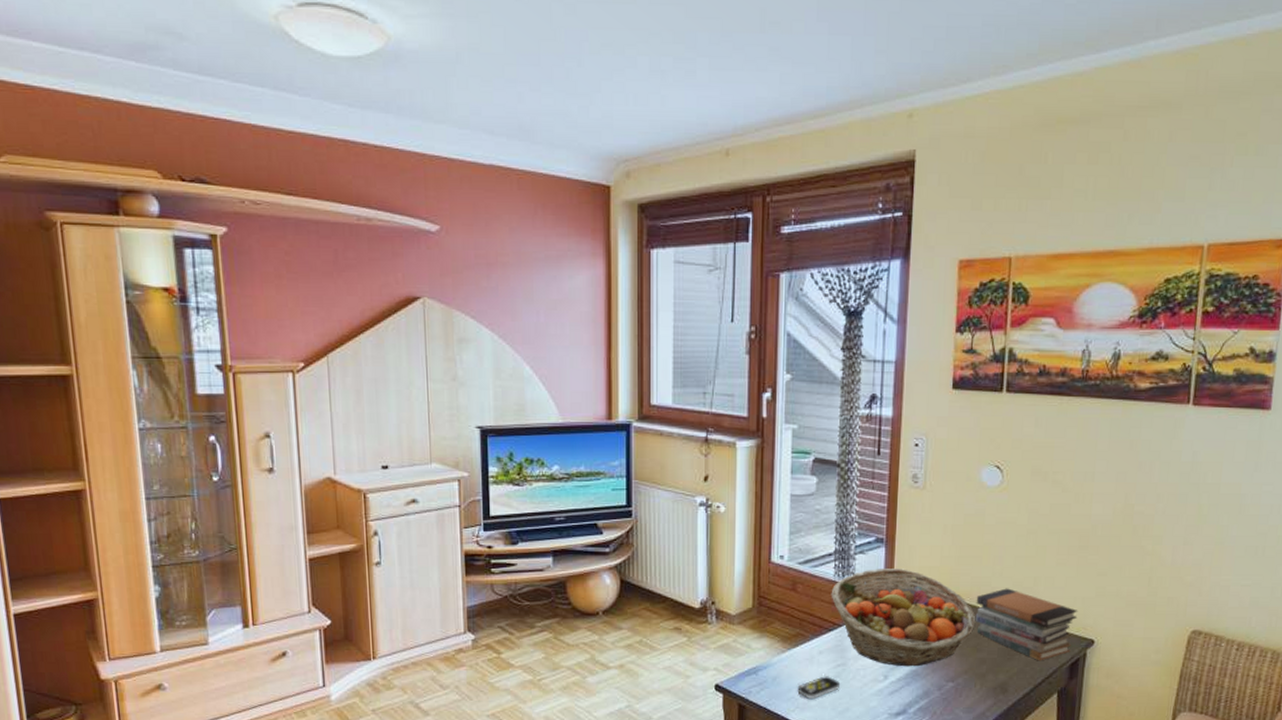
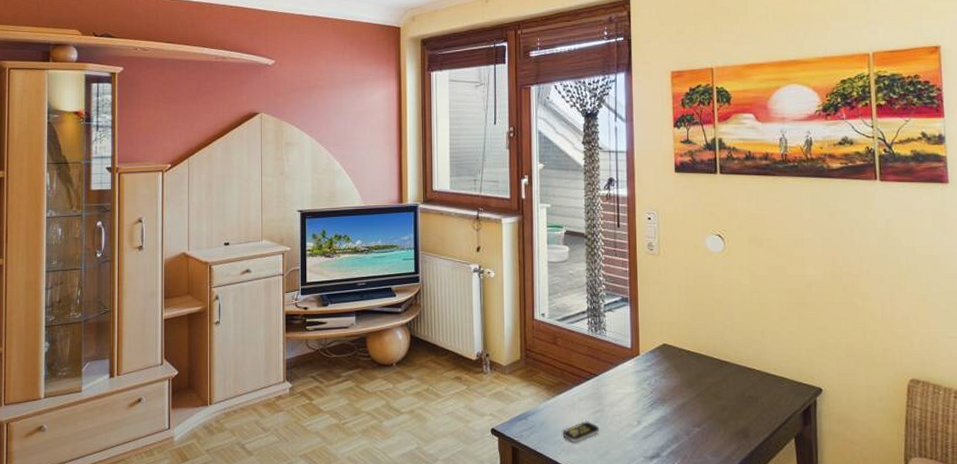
fruit basket: present [831,569,976,667] -> none [586,324,714,413]
book stack: present [975,588,1078,661] -> none [712,341,804,408]

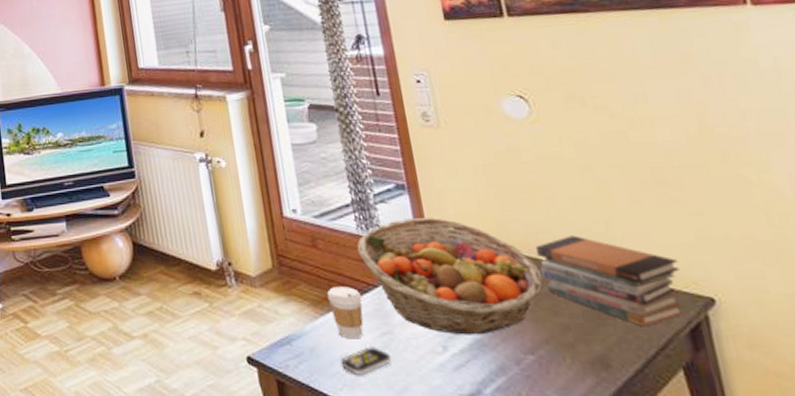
coffee cup: none [559,375,585,415] -> present [326,287,364,339]
fruit basket: none [586,324,714,413] -> present [357,217,544,335]
book stack: none [712,341,804,408] -> present [535,235,685,327]

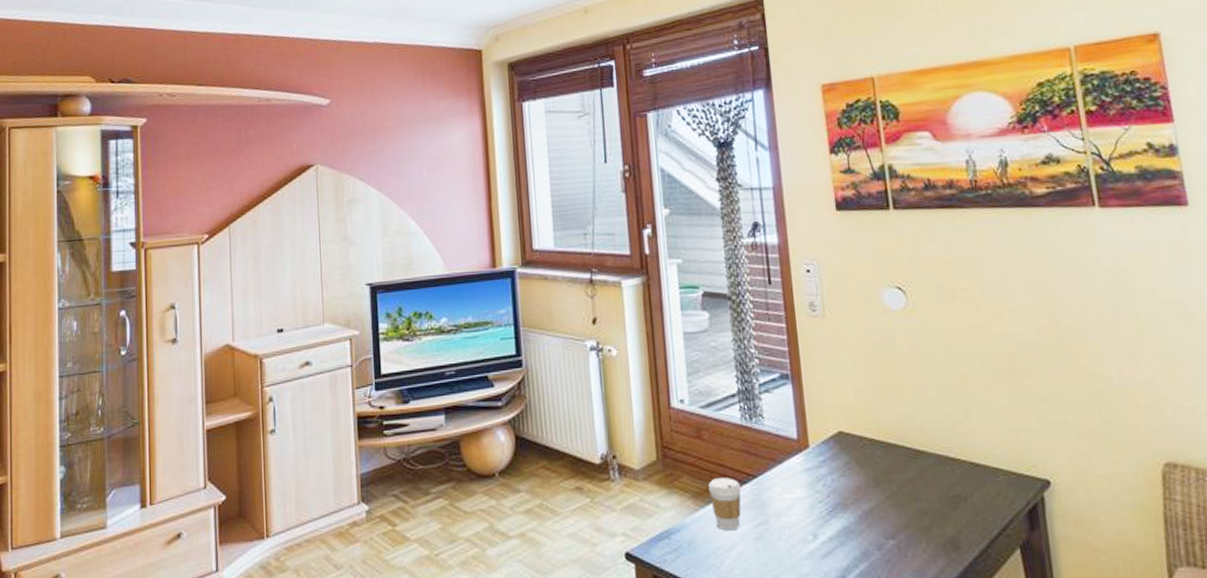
remote control: present [340,347,392,374] -> none [717,537,765,566]
fruit basket: present [357,217,544,335] -> none [740,407,908,523]
book stack: present [535,235,685,327] -> none [902,423,1025,509]

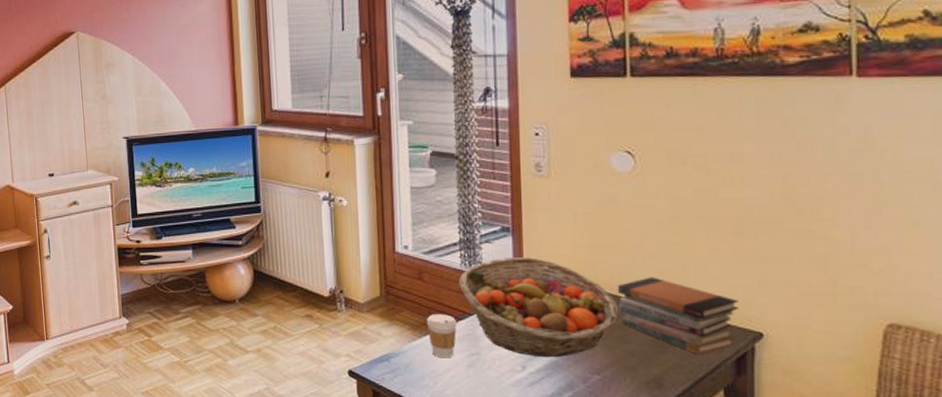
fruit basket: none [740,407,908,523] -> present [458,257,619,358]
book stack: none [902,423,1025,509] -> present [617,277,740,355]

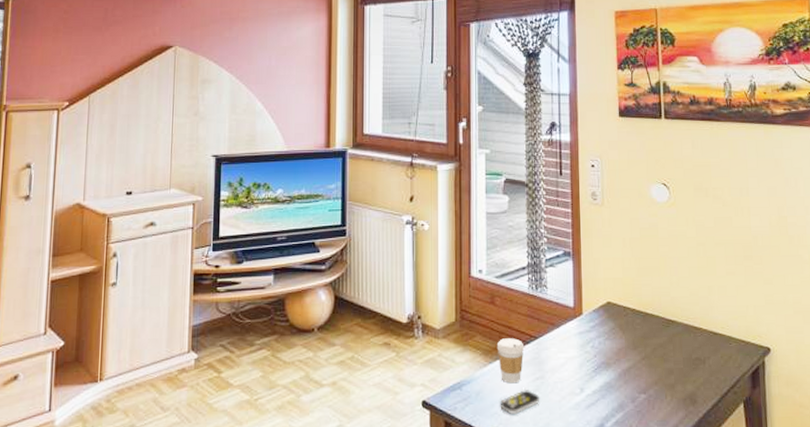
remote control: none [431,365,476,387] -> present [500,390,540,414]
fruit basket: present [458,257,619,358] -> none [526,281,660,379]
book stack: present [617,277,740,355] -> none [658,298,752,370]

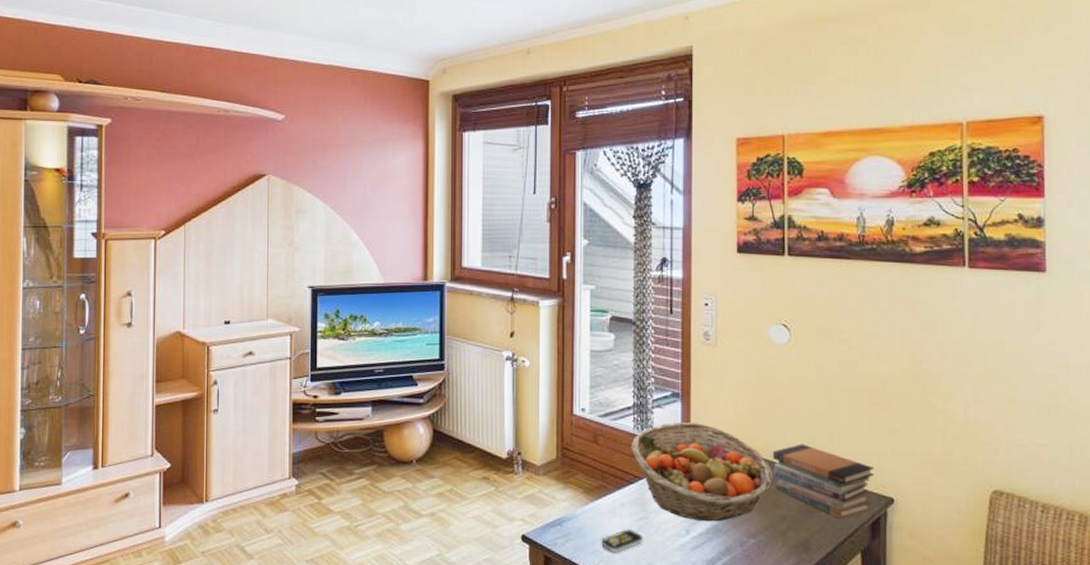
coffee cup: present [496,338,525,384] -> none [599,478,628,523]
fruit basket: none [526,281,660,379] -> present [631,422,773,522]
book stack: none [658,298,752,370] -> present [772,444,875,519]

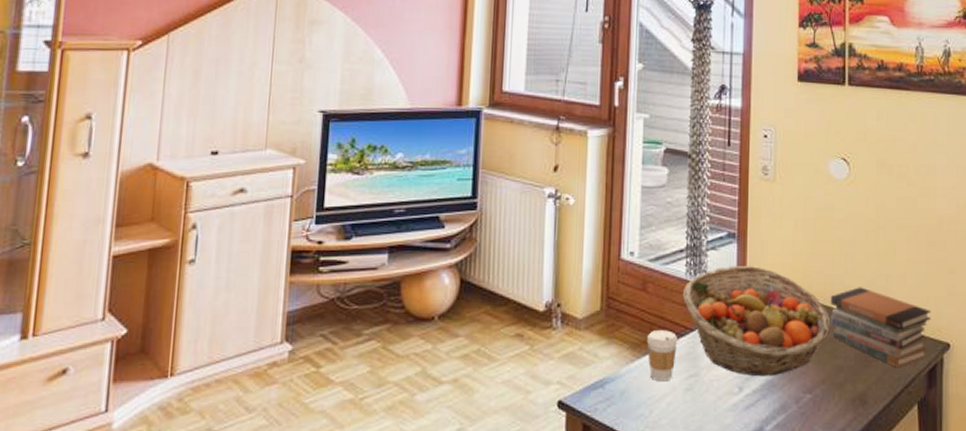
coffee cup: none [599,478,628,523] -> present [646,330,678,382]
remote control: present [601,529,643,552] -> none [647,389,693,416]

